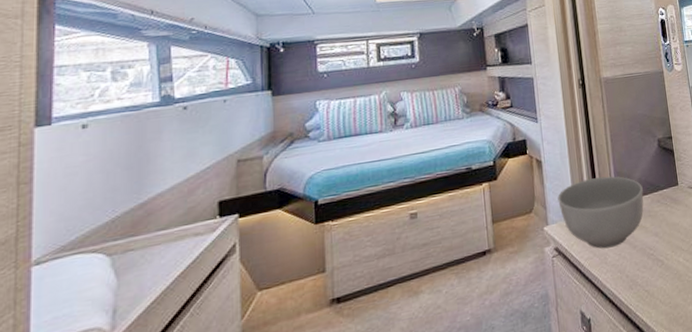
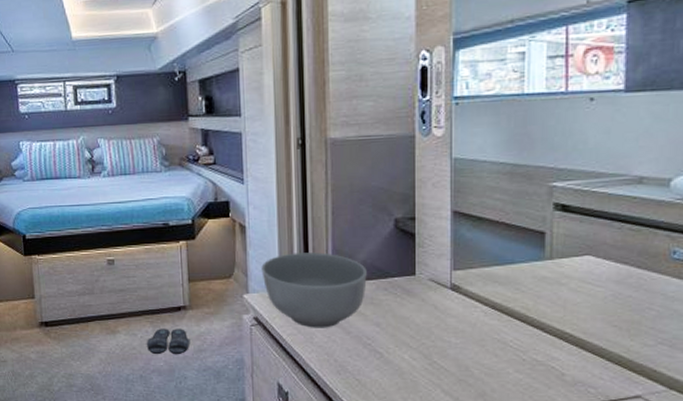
slippers: none [452,274,497,308] -> present [147,329,190,354]

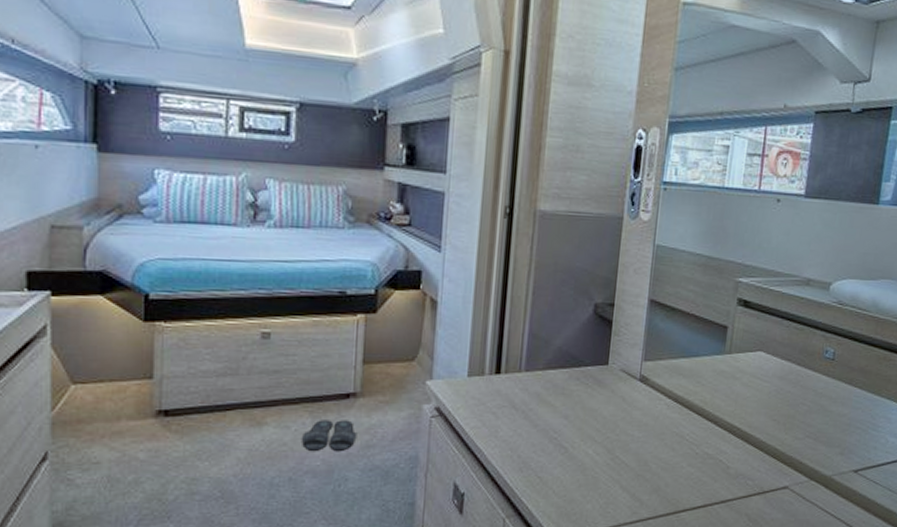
bowl: present [261,252,367,328] -> none [449,335,562,421]

